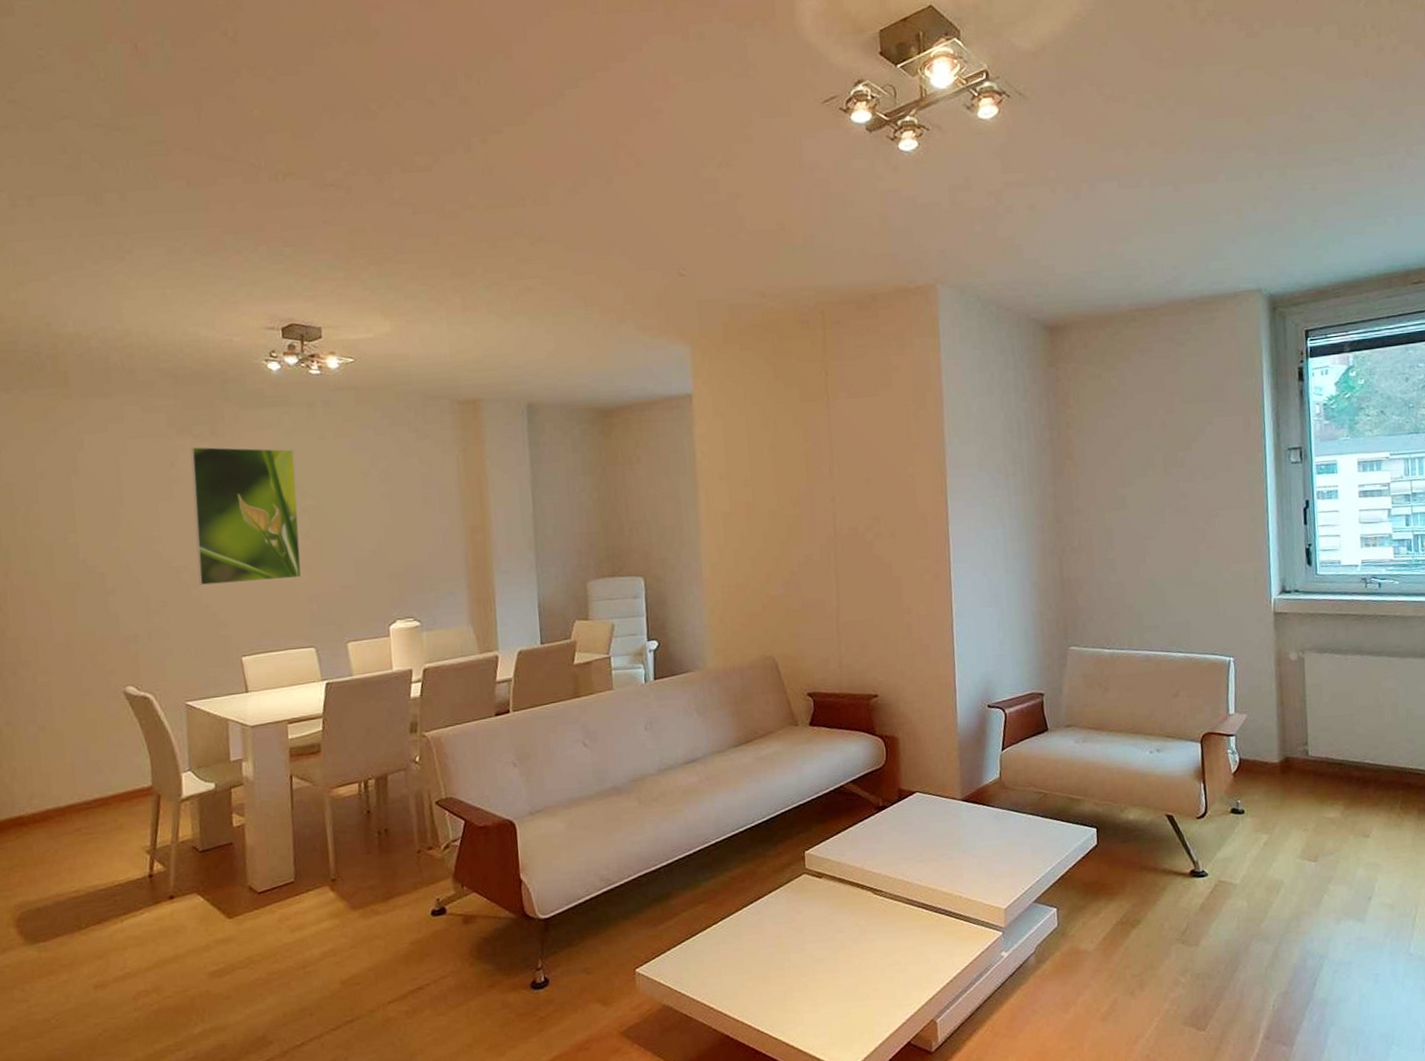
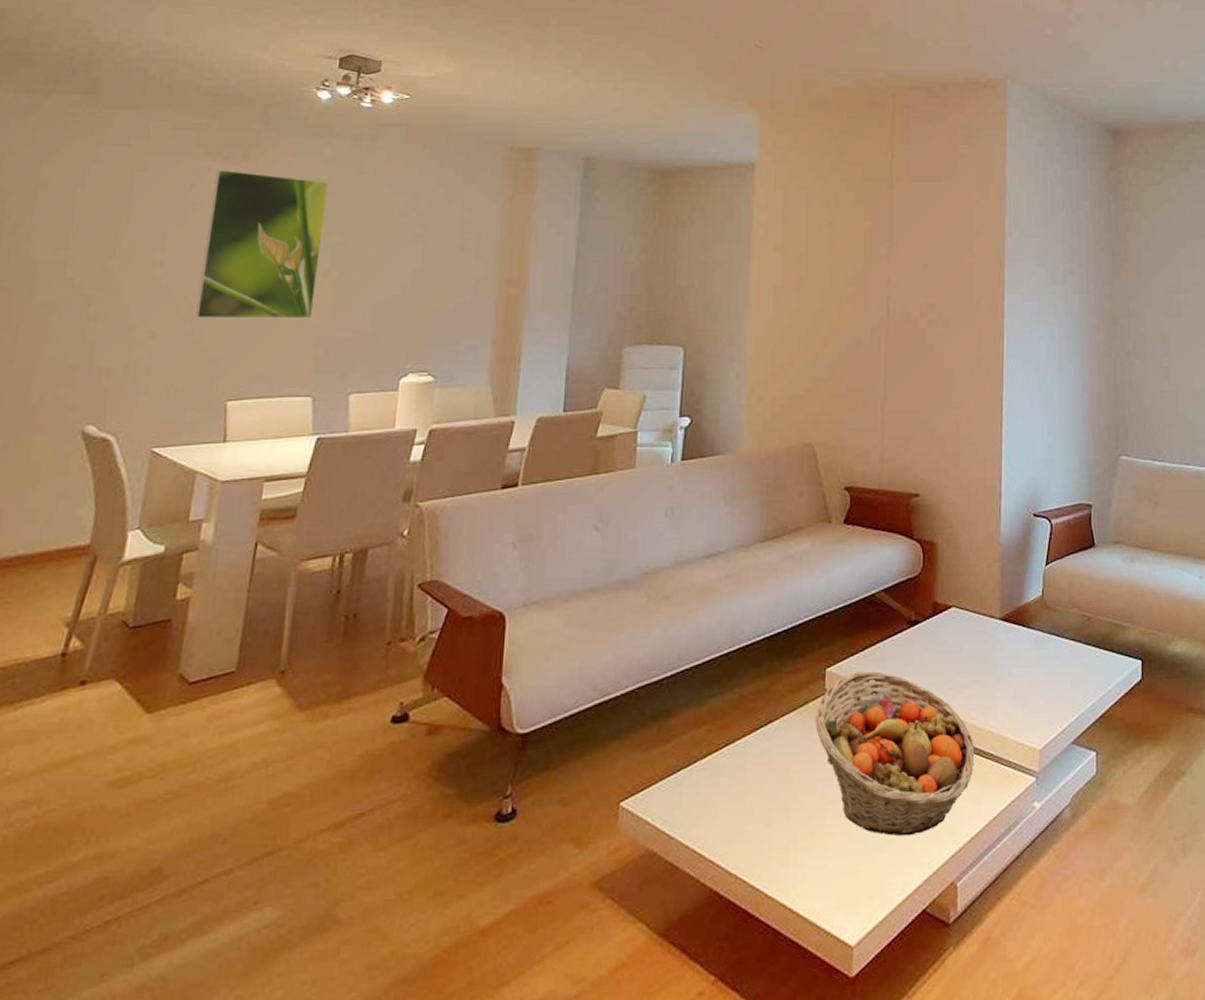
fruit basket: none [799,851,946,985] -> present [815,671,975,837]

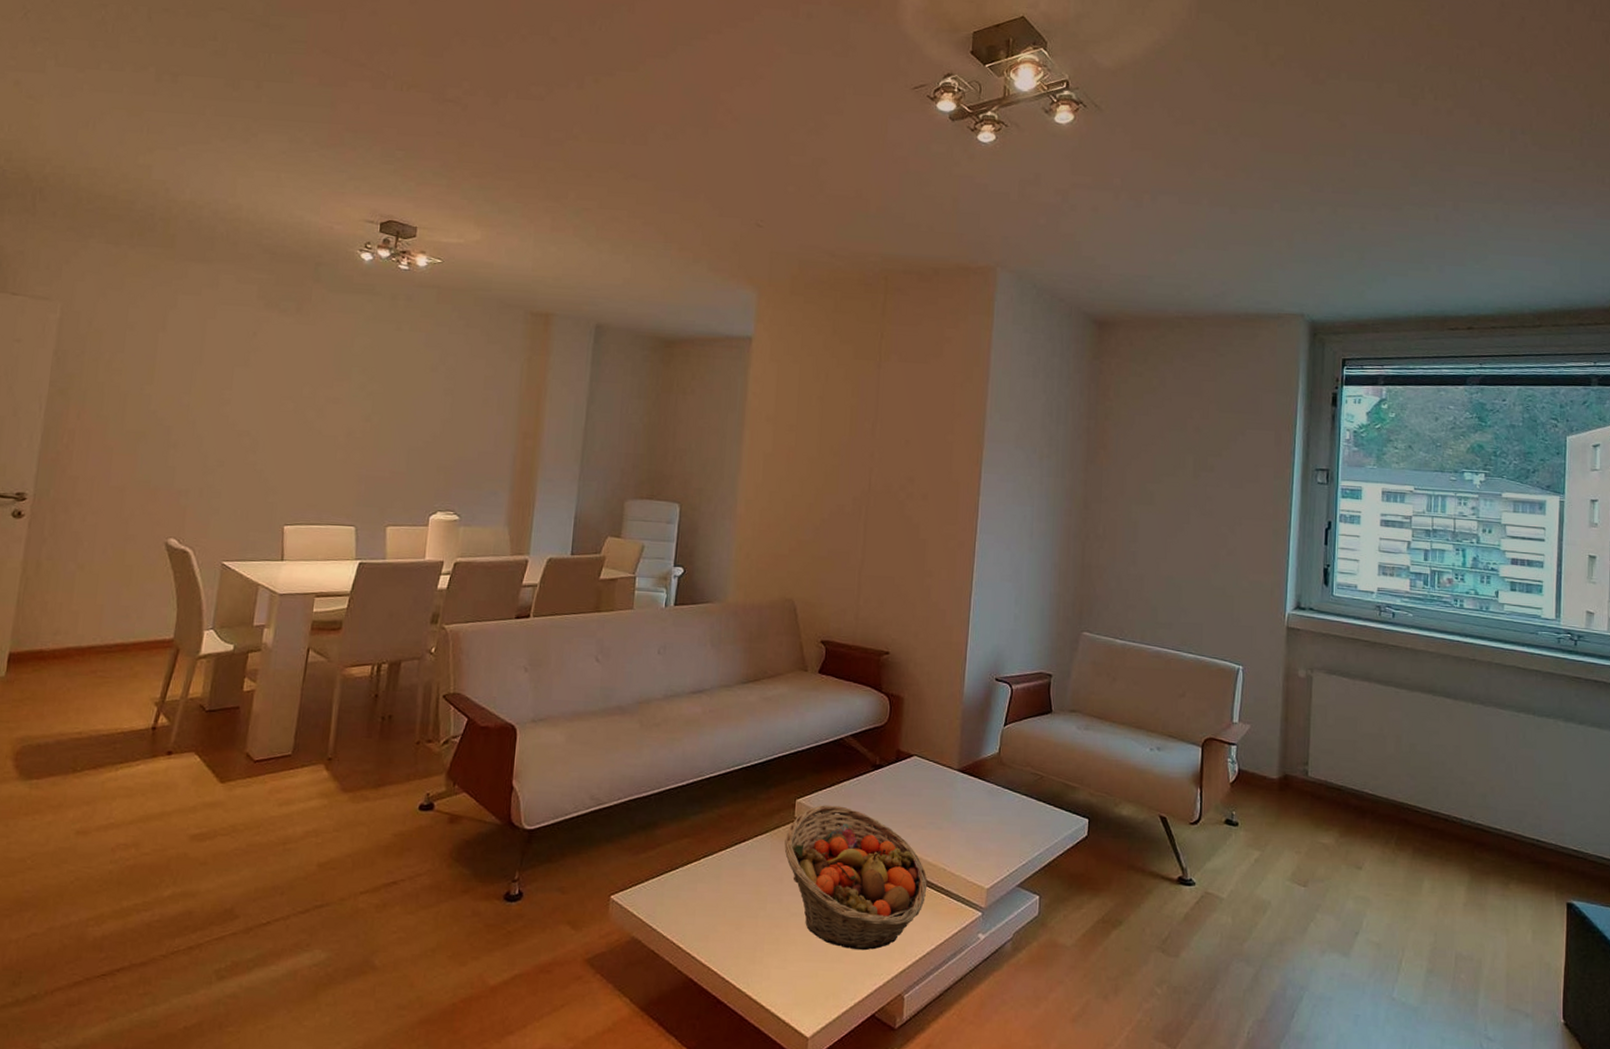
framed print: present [195,169,329,319] -> none [258,320,371,458]

